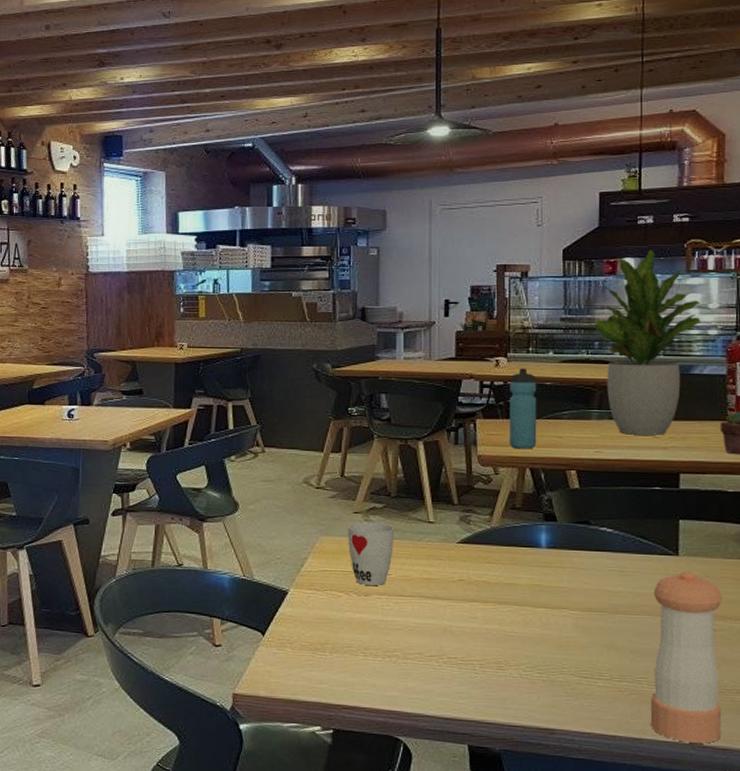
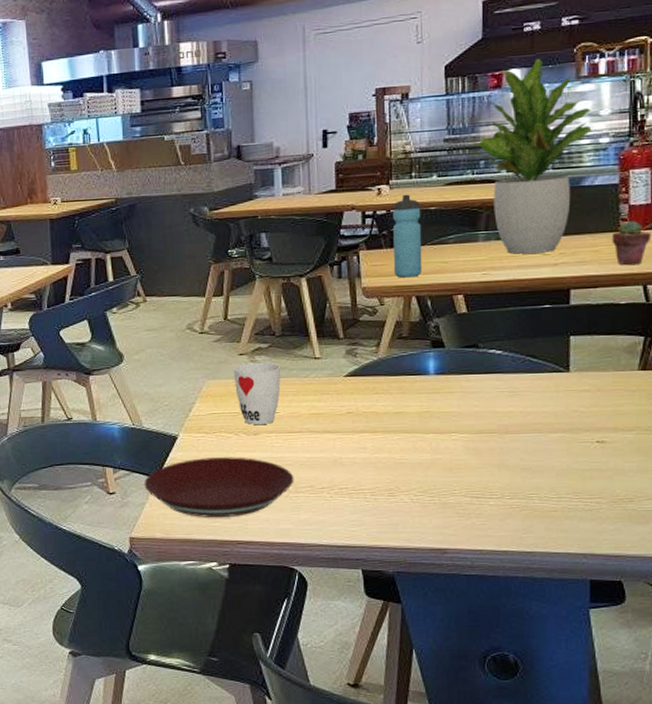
plate: none [251,615,403,679] -> present [144,457,294,517]
pepper shaker: present [650,571,722,744] -> none [542,386,614,552]

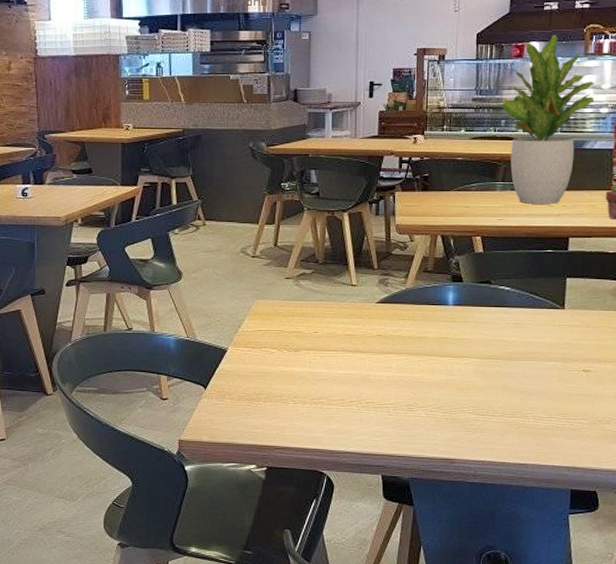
plate: present [144,457,294,517] -> none [194,370,328,424]
cup: present [233,362,281,425] -> none [280,286,321,342]
water bottle: present [393,194,423,278] -> none [424,145,450,218]

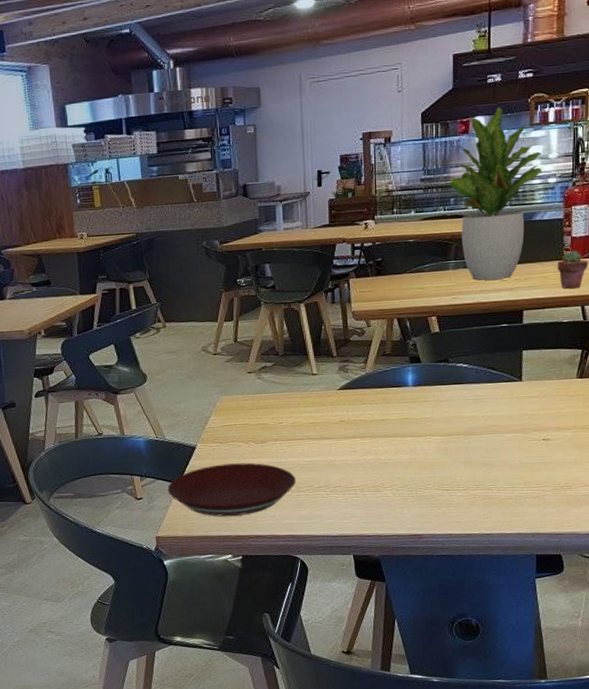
plate: none [194,370,328,424] -> present [167,463,296,517]

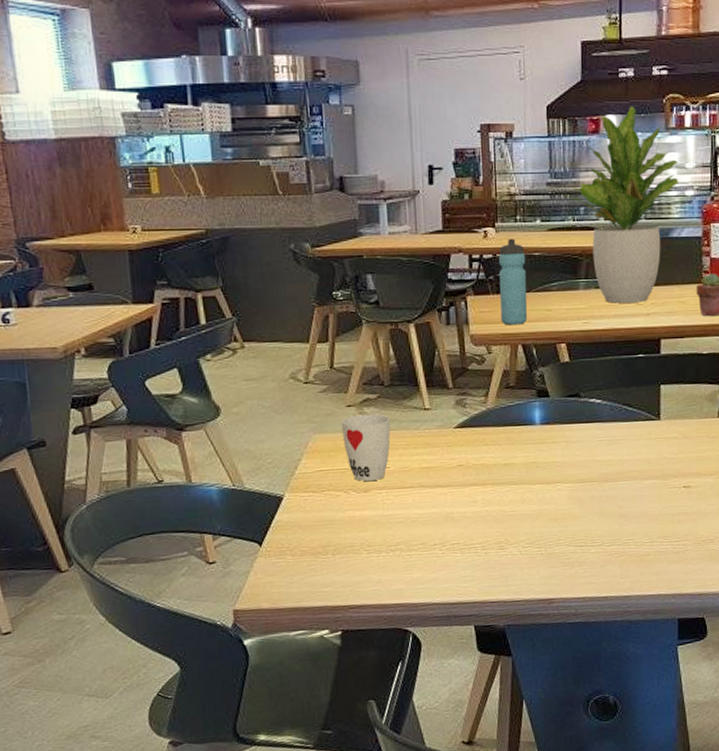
plate: present [167,463,296,517] -> none [247,516,406,583]
cup: none [243,379,284,434] -> present [341,414,391,481]
water bottle: none [378,228,403,302] -> present [499,238,528,325]

